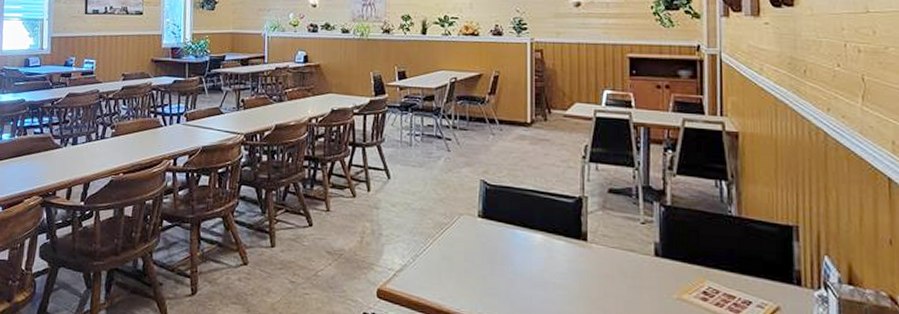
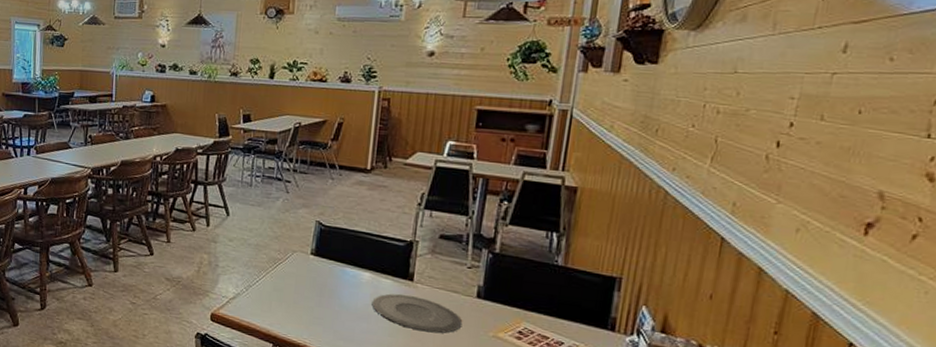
plate: none [547,256,643,299] -> present [372,293,462,333]

